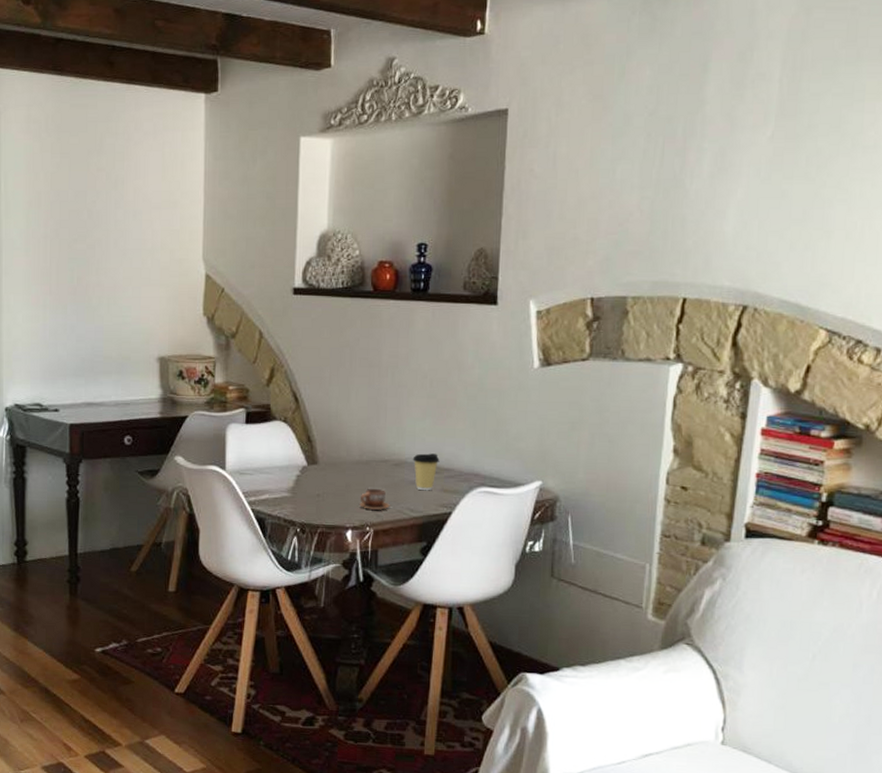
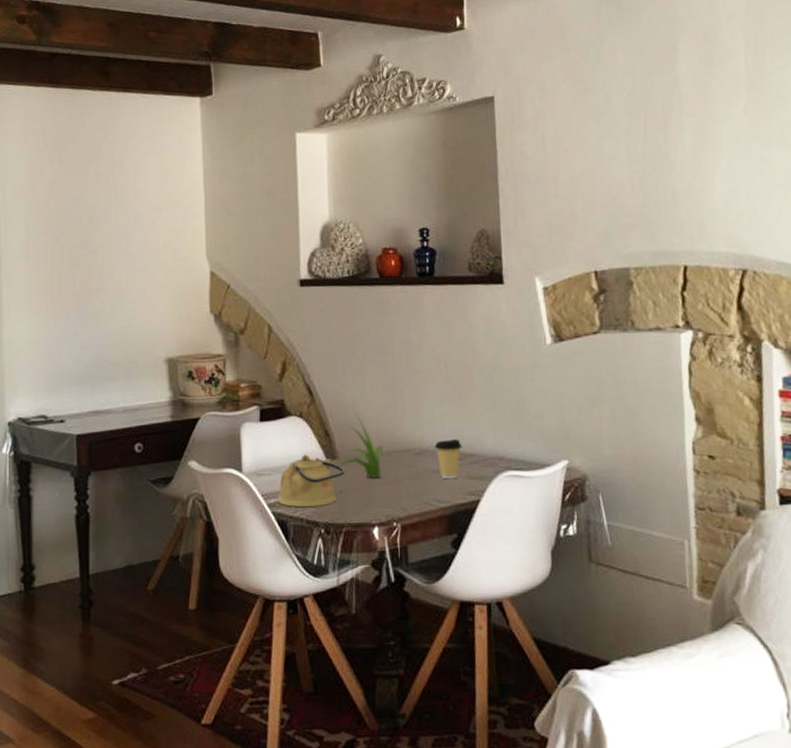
kettle: none [258,457,324,508] -> present [278,454,345,508]
plant: none [317,424,362,486] -> present [337,415,383,480]
cup: present [359,489,390,511] -> none [384,481,416,504]

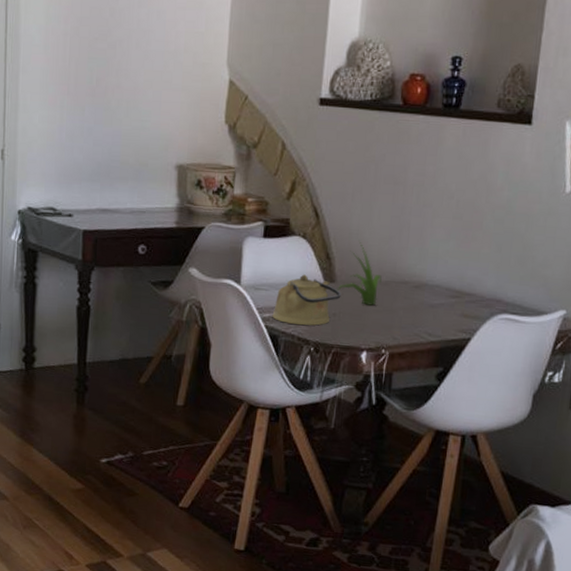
coffee cup: present [434,439,462,479] -> none [433,276,462,316]

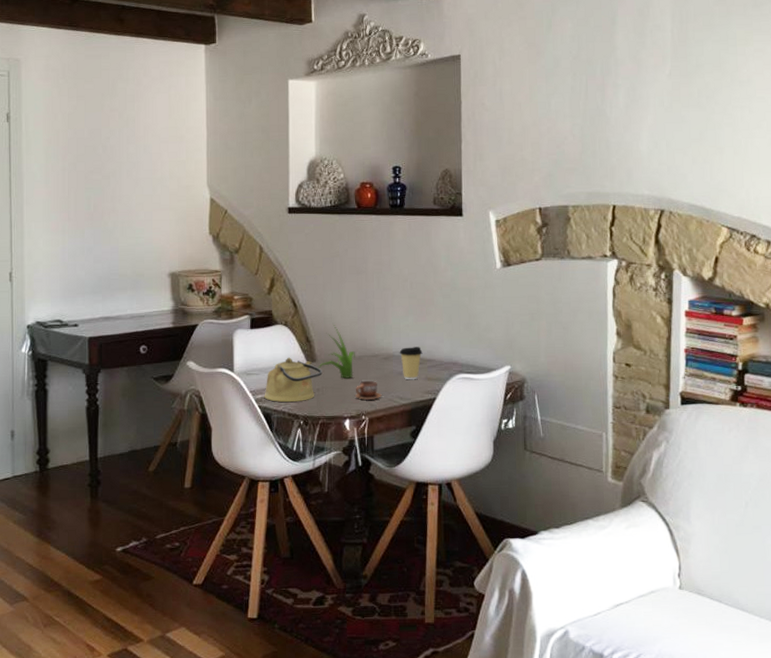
cup: none [376,310,408,333] -> present [355,381,382,401]
coffee cup: none [433,276,462,316] -> present [399,347,423,380]

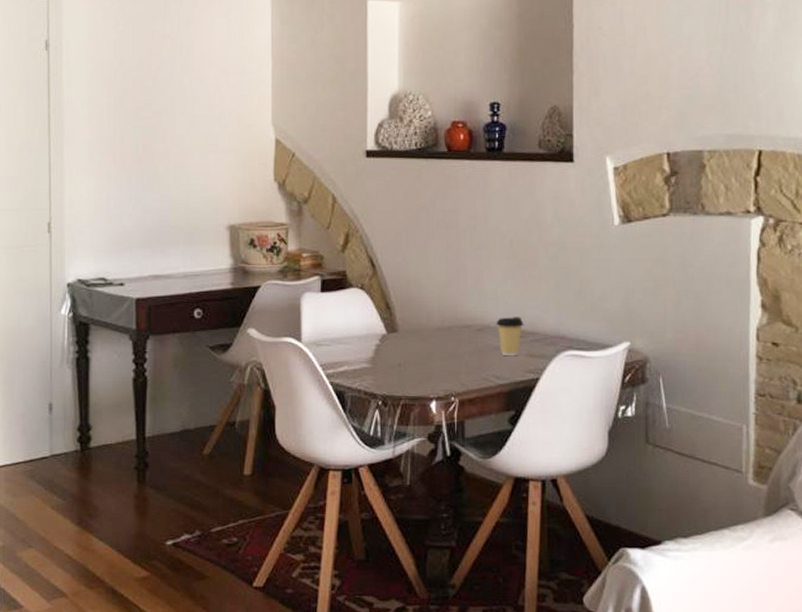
kettle: present [264,357,322,403] -> none [336,326,405,379]
plant: present [316,325,355,380] -> none [397,289,444,354]
cup: present [355,381,382,401] -> none [443,356,475,379]

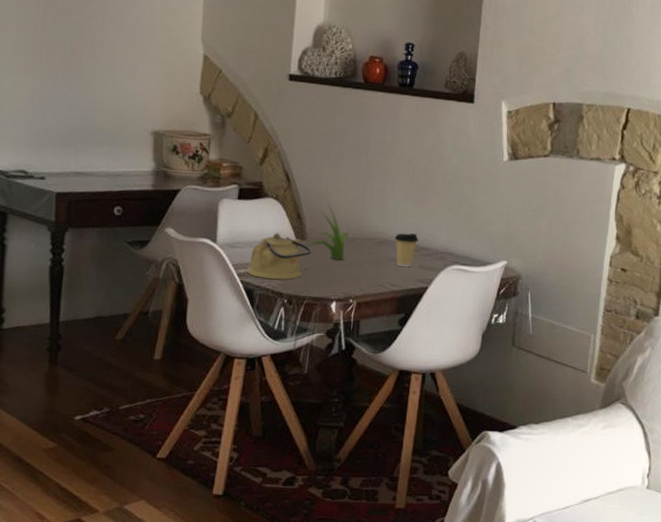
kettle: none [336,326,405,379] -> present [247,233,312,280]
plant: none [397,289,444,354] -> present [305,203,348,261]

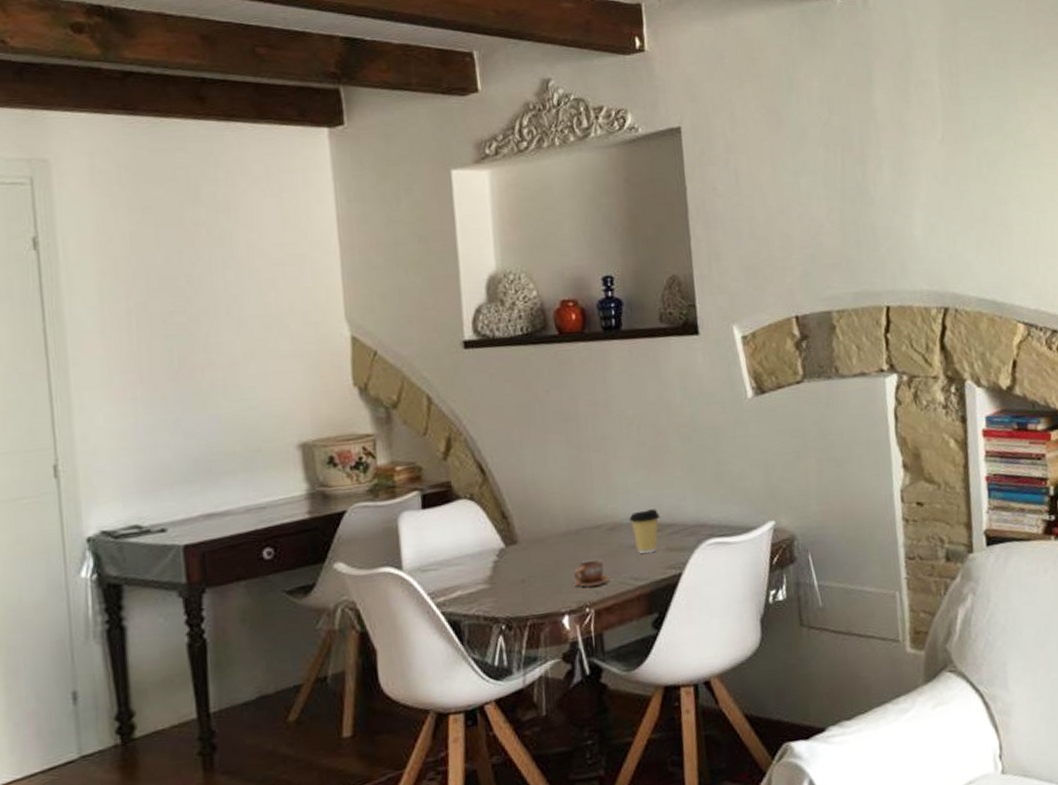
kettle: present [247,233,312,280] -> none [448,541,527,604]
plant: present [305,203,348,261] -> none [518,492,571,563]
cup: none [344,264,372,284] -> present [573,560,610,588]

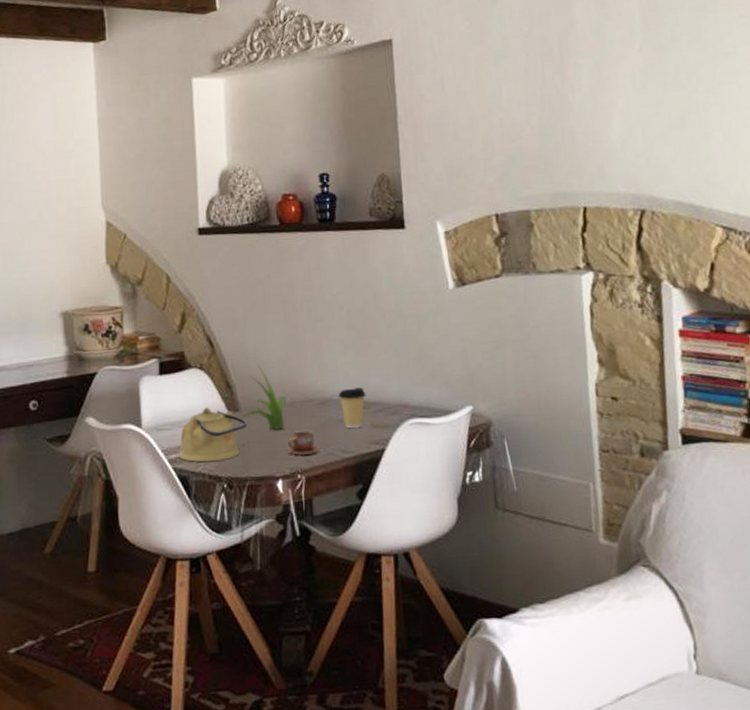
kettle: none [448,541,527,604] -> present [179,407,248,463]
plant: none [518,492,571,563] -> present [240,366,286,431]

